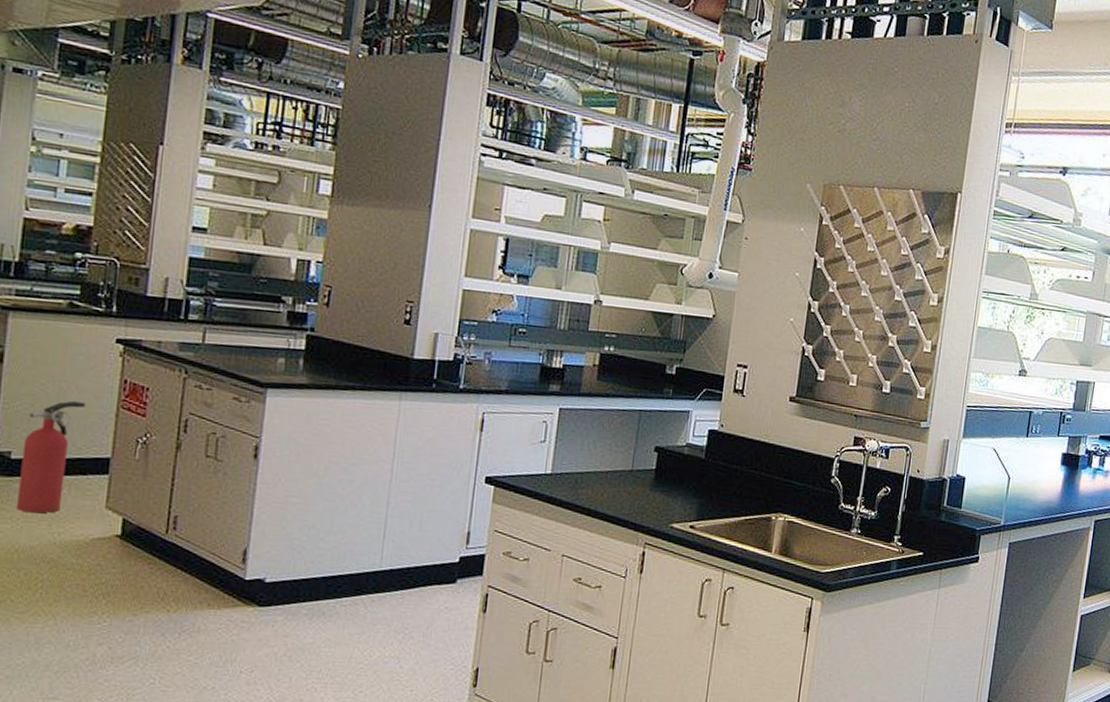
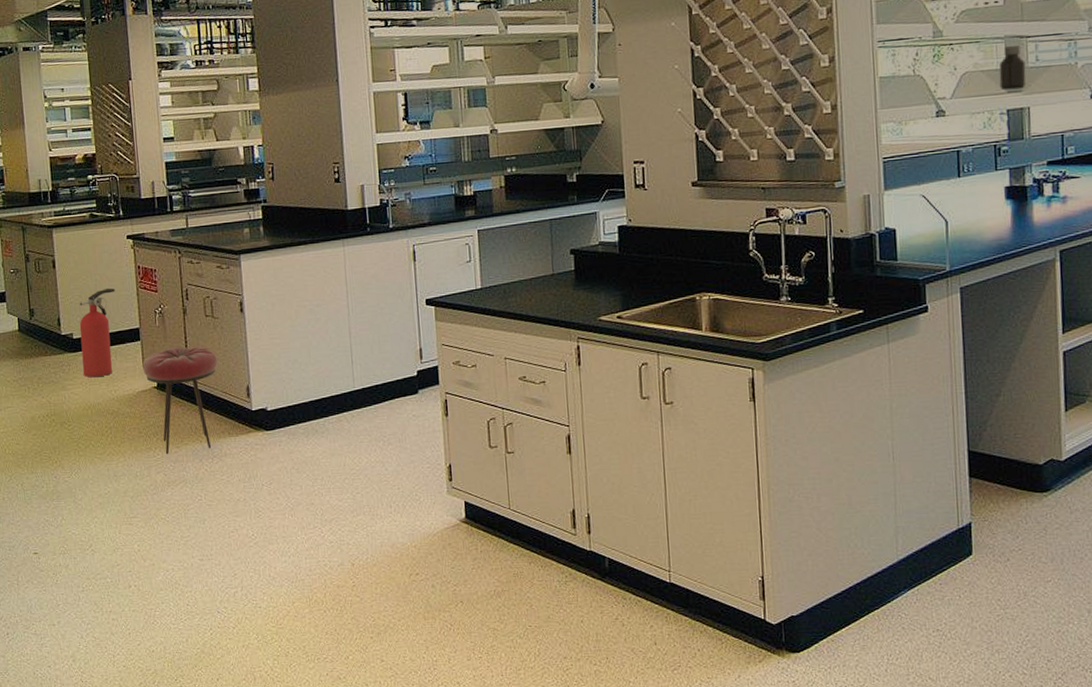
stool: none [104,488,213,623] -> present [142,346,219,455]
bottle: none [1075,322,1099,364] -> present [998,46,1027,91]

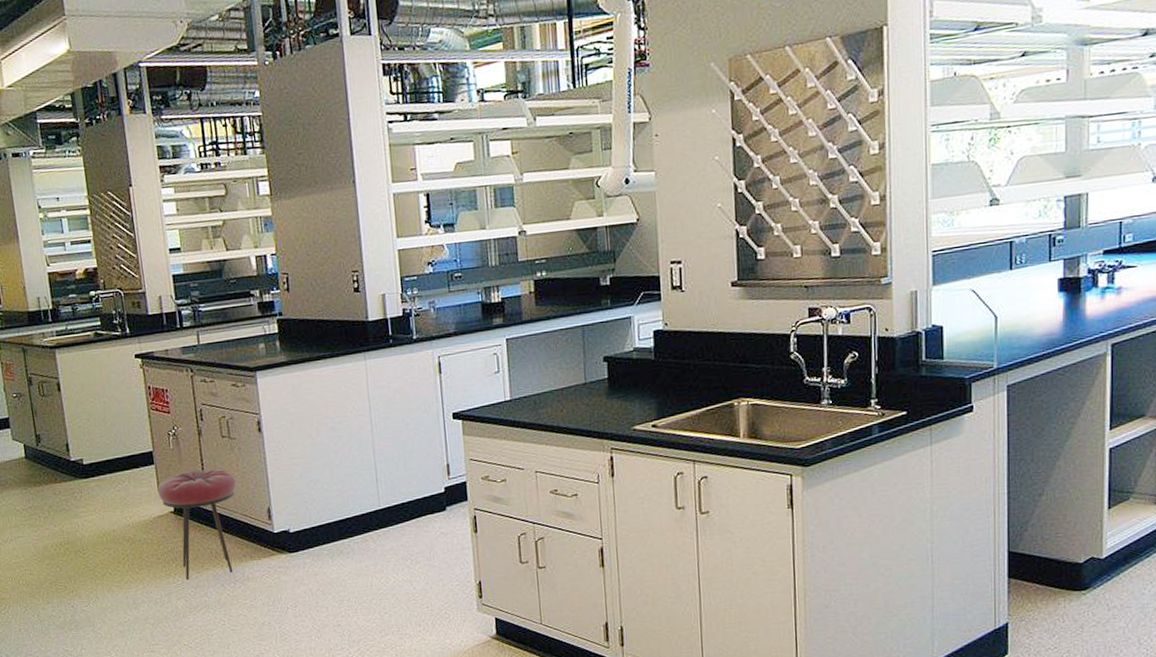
fire extinguisher: present [79,288,115,378] -> none [88,411,126,504]
bottle: present [998,46,1027,91] -> none [1057,126,1086,176]

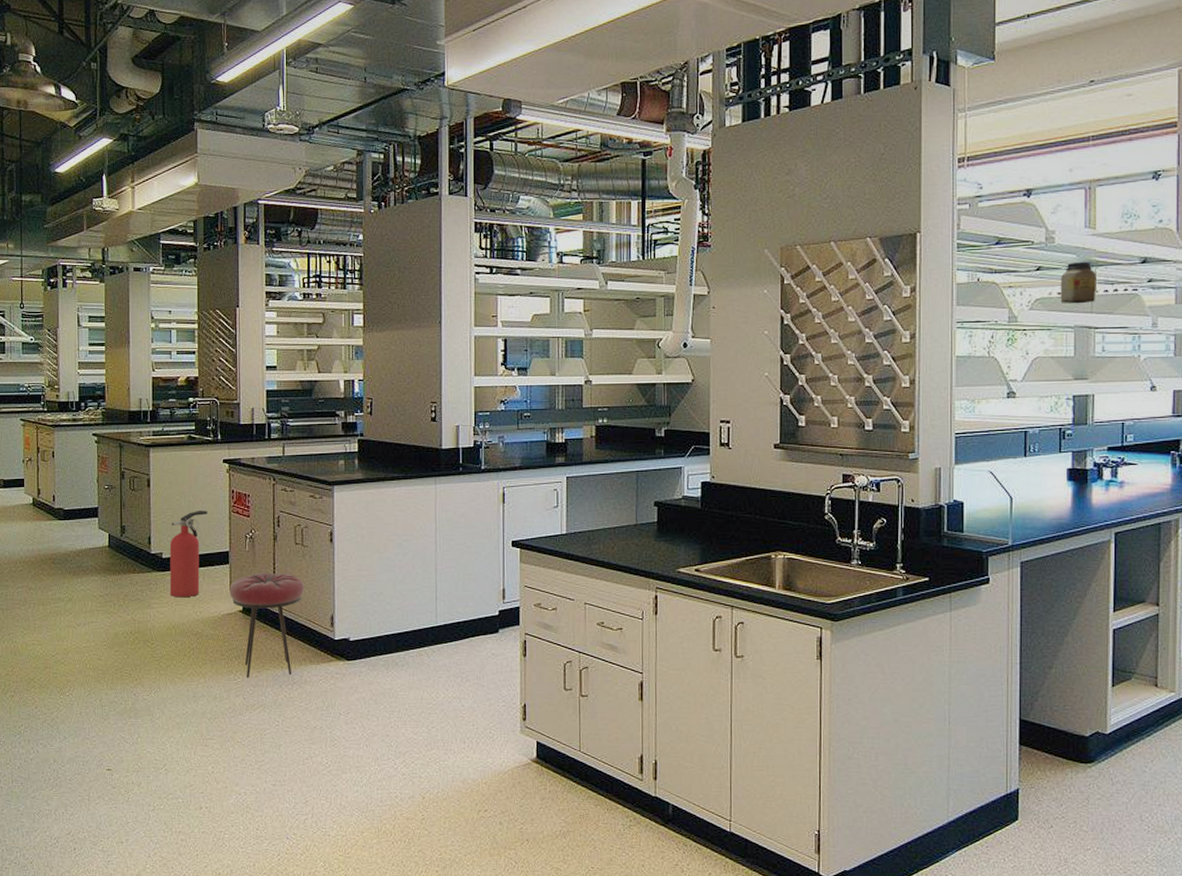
fire extinguisher: none [88,411,126,504] -> present [169,511,208,598]
jar: none [1048,40,1091,92] -> present [1060,261,1096,304]

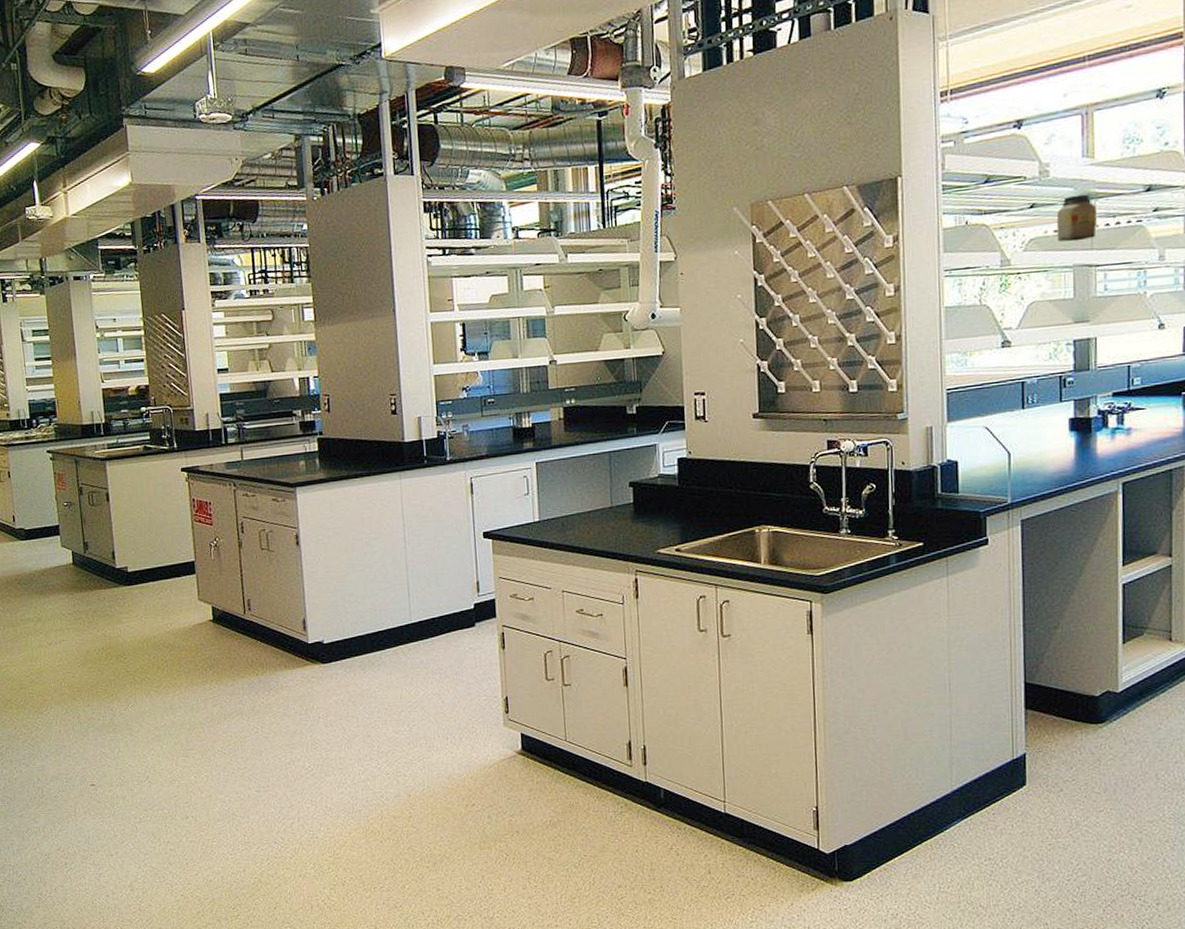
fire extinguisher: present [169,511,208,598] -> none [134,521,170,611]
stool: present [229,572,305,679] -> none [198,580,275,688]

